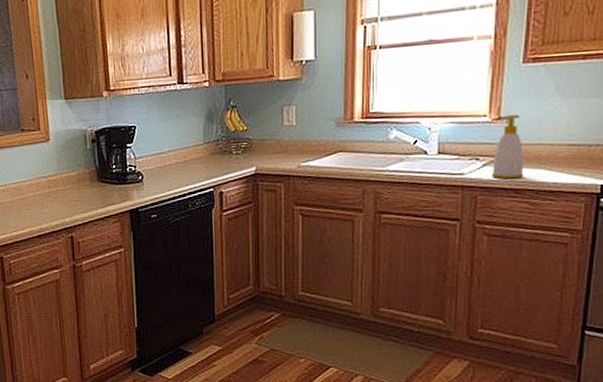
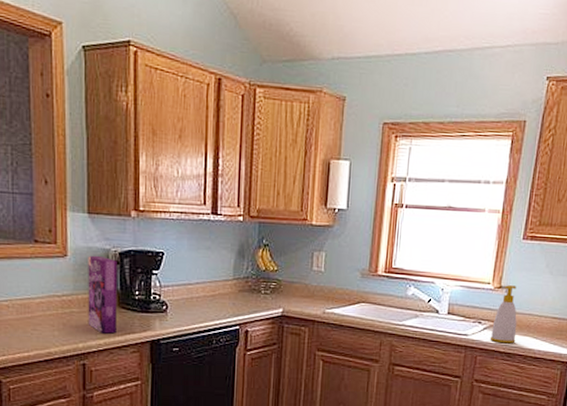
cereal box: none [68,136,98,207] -> present [88,255,117,334]

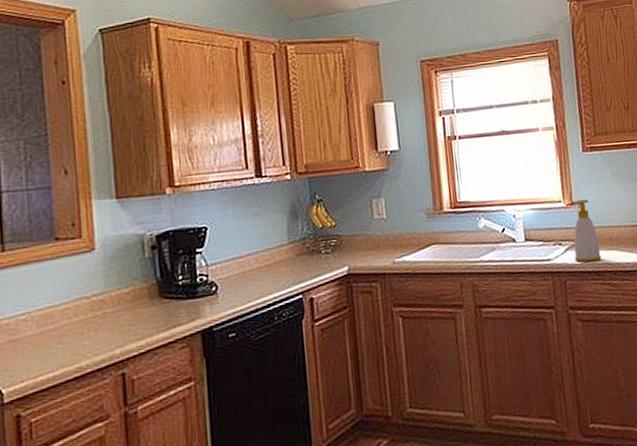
cereal box: present [88,255,117,334] -> none [120,242,160,333]

